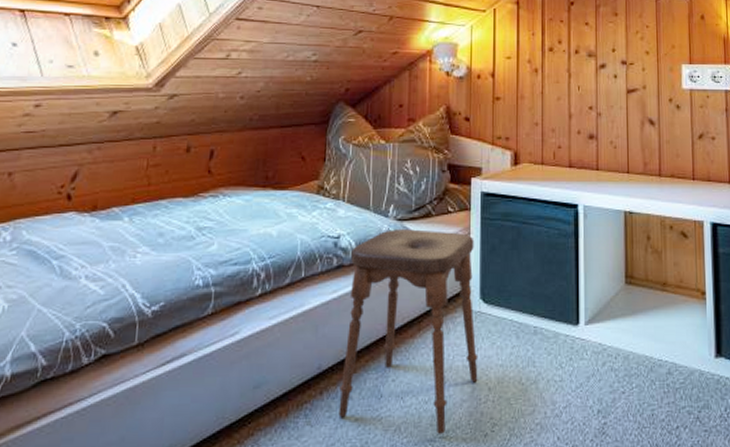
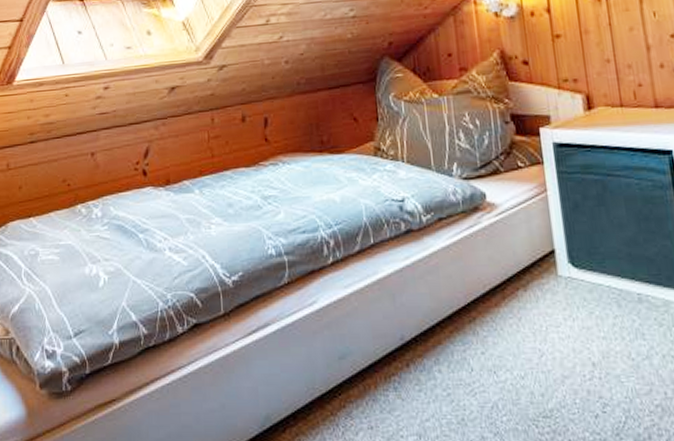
stool: present [338,229,478,434] -> none [418,188,579,413]

